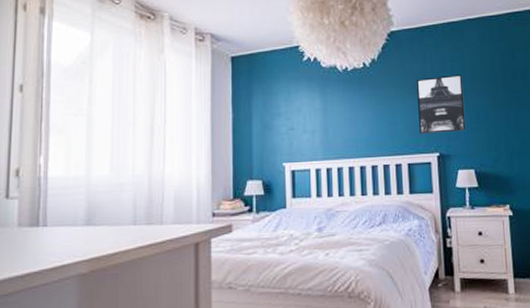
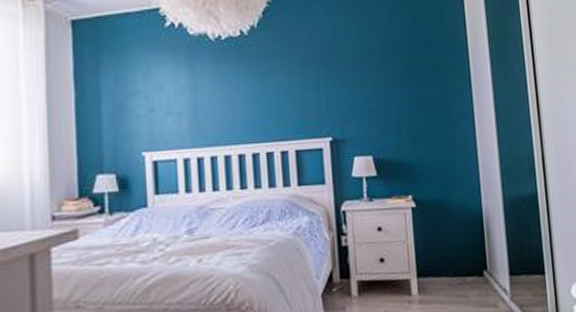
wall art: present [417,75,466,134] -> none [305,46,363,115]

